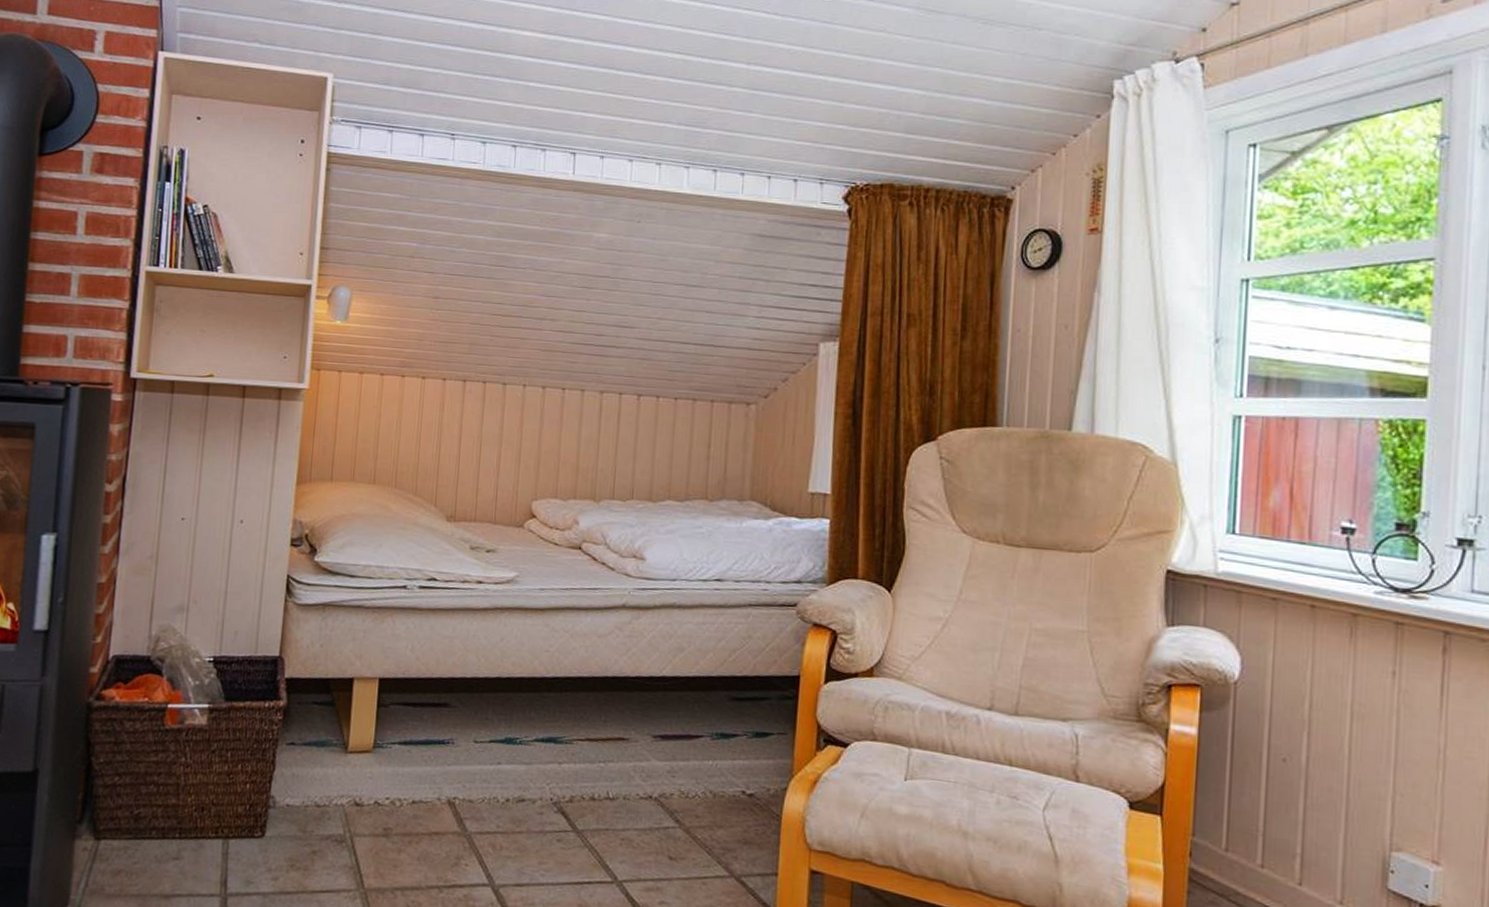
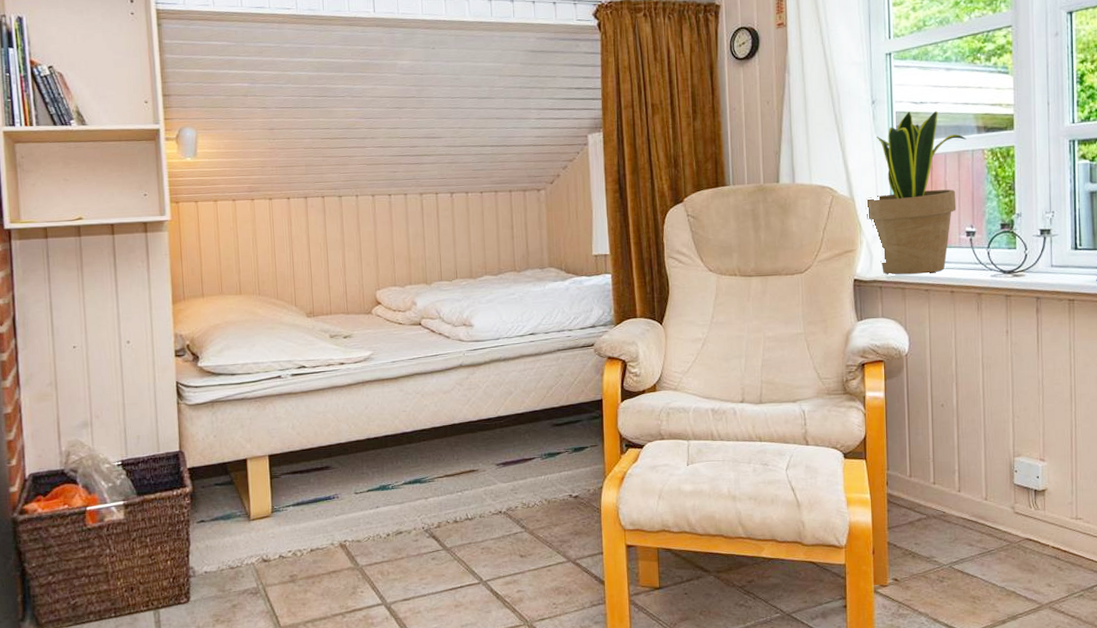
potted plant: none [1193,358,1353,577] -> present [866,111,967,275]

